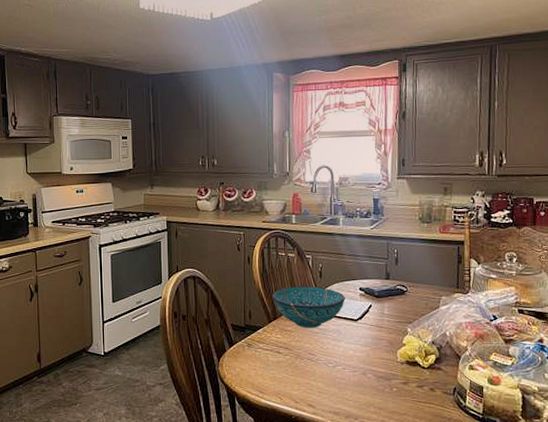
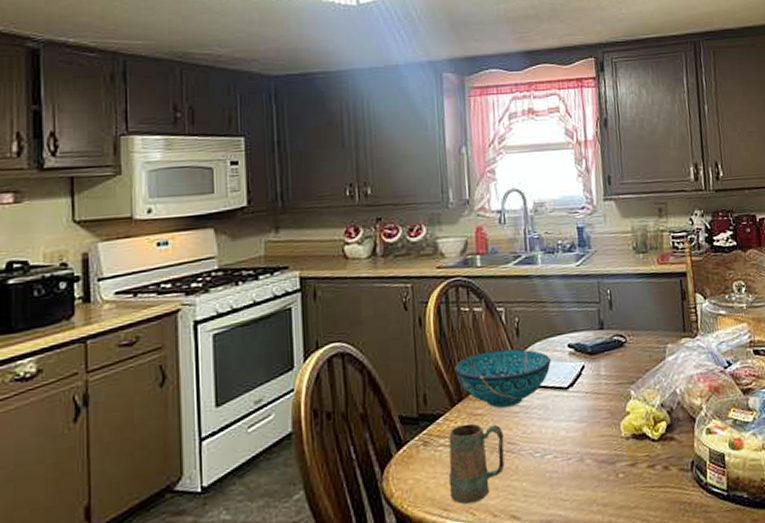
mug: none [264,336,306,391] -> present [448,423,505,505]

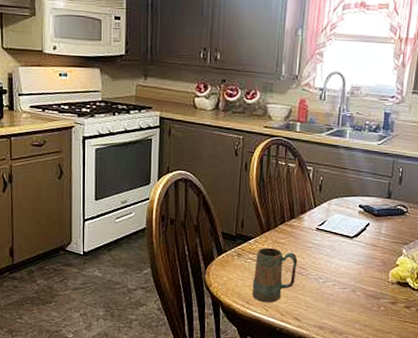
bowl: present [454,349,551,409] -> none [267,198,343,243]

